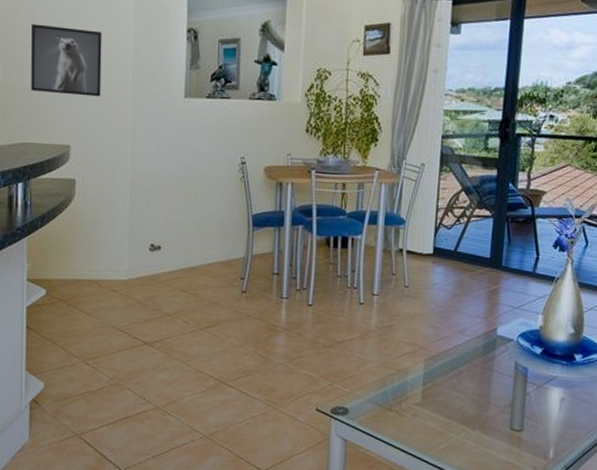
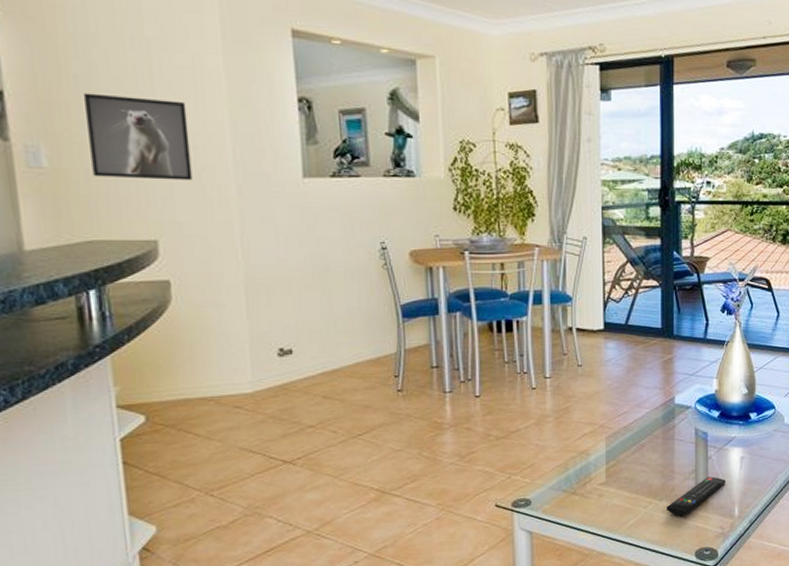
remote control: none [479,413,543,448] -> present [667,477,725,516]

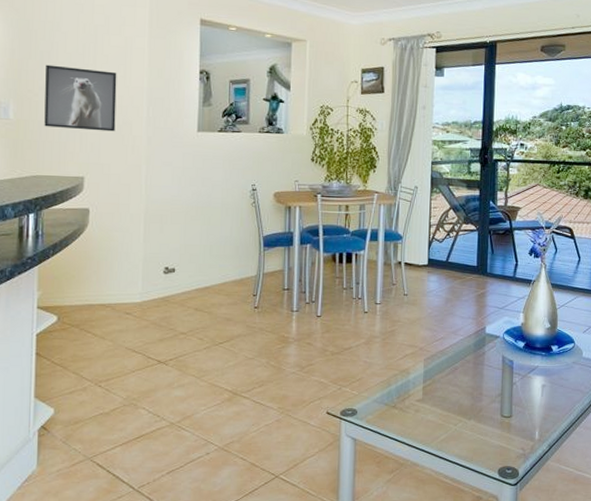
remote control: present [667,477,725,516] -> none [474,401,528,434]

